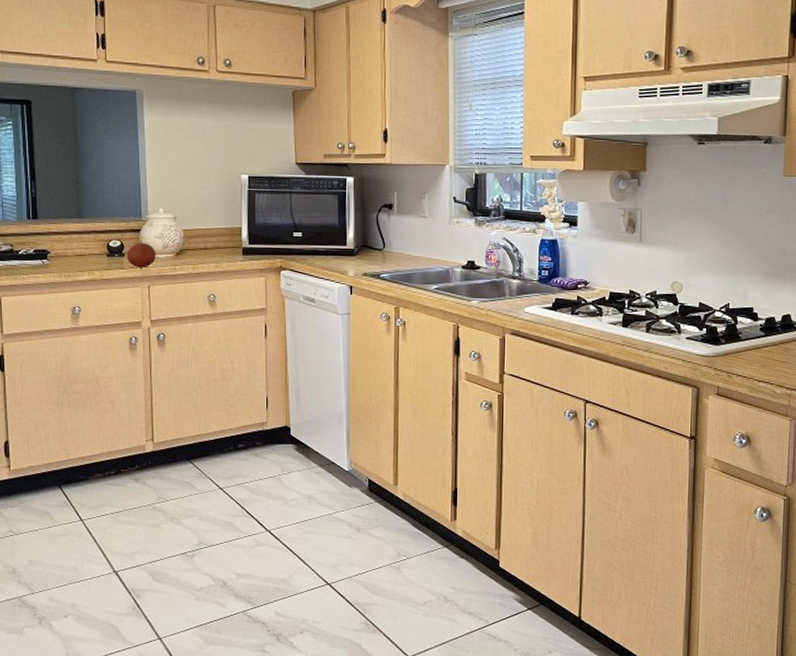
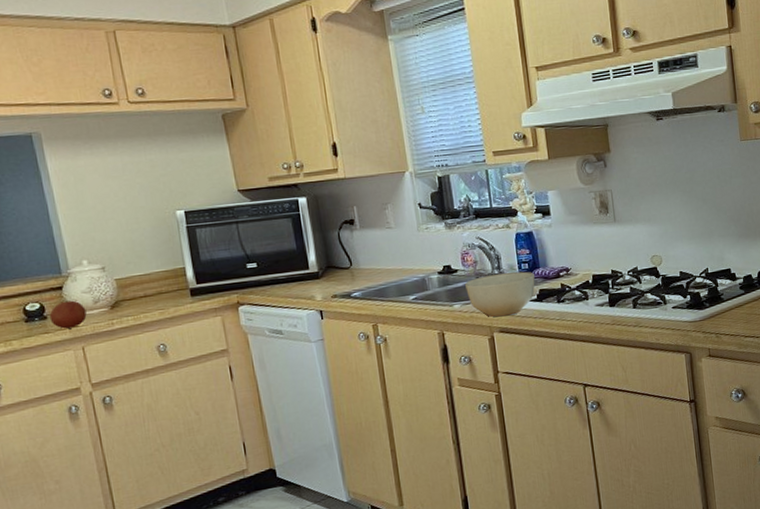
bowl: none [484,276,553,319] -> present [464,271,535,318]

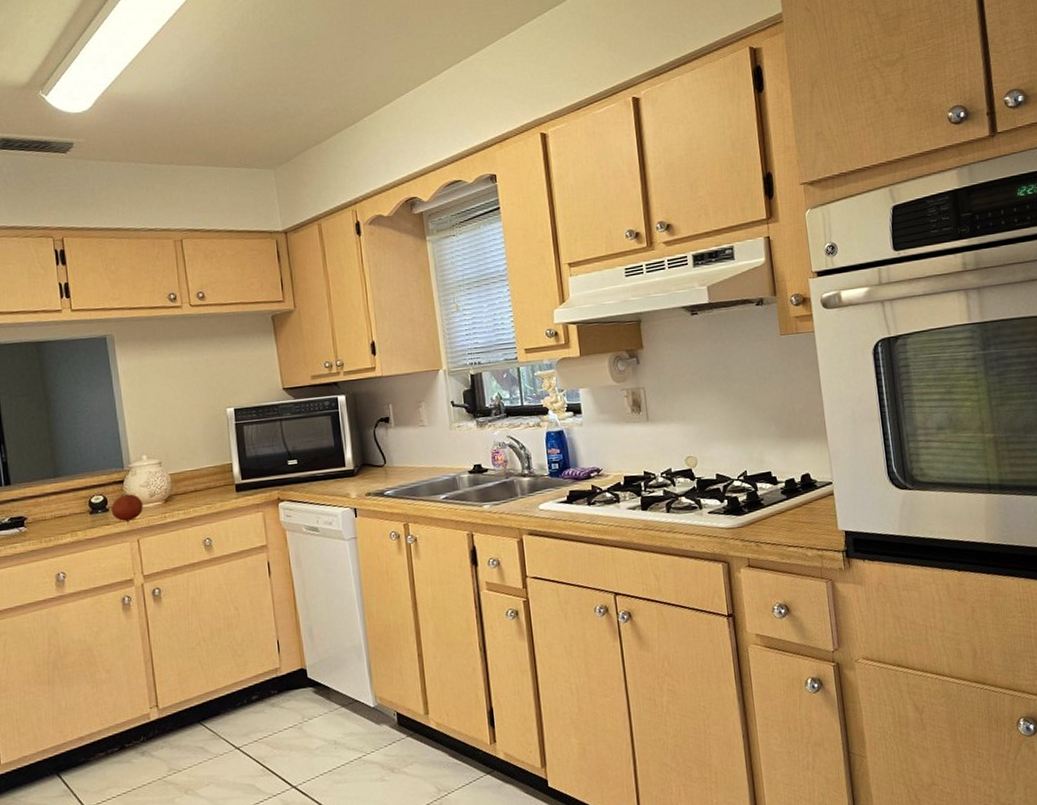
bowl: present [464,271,535,318] -> none [494,471,565,519]

